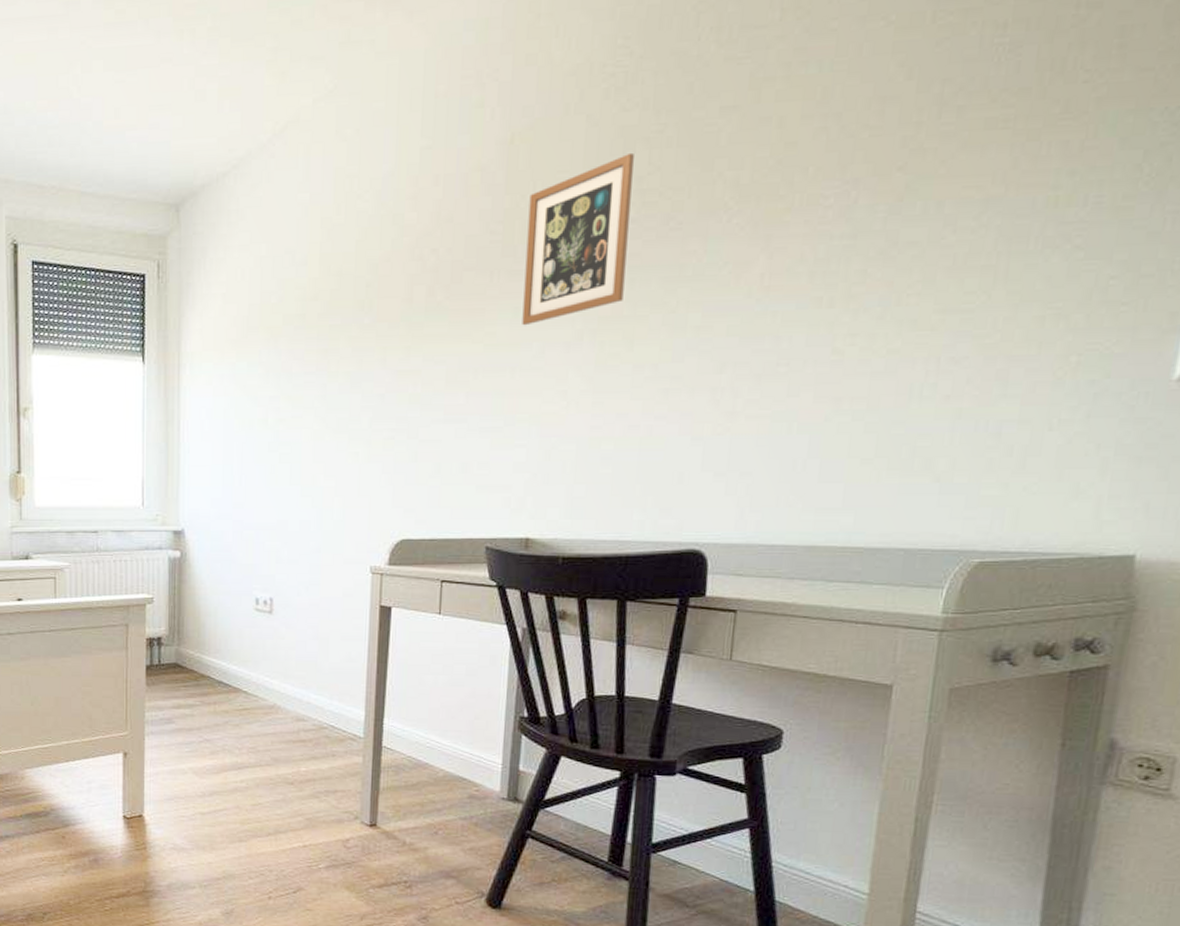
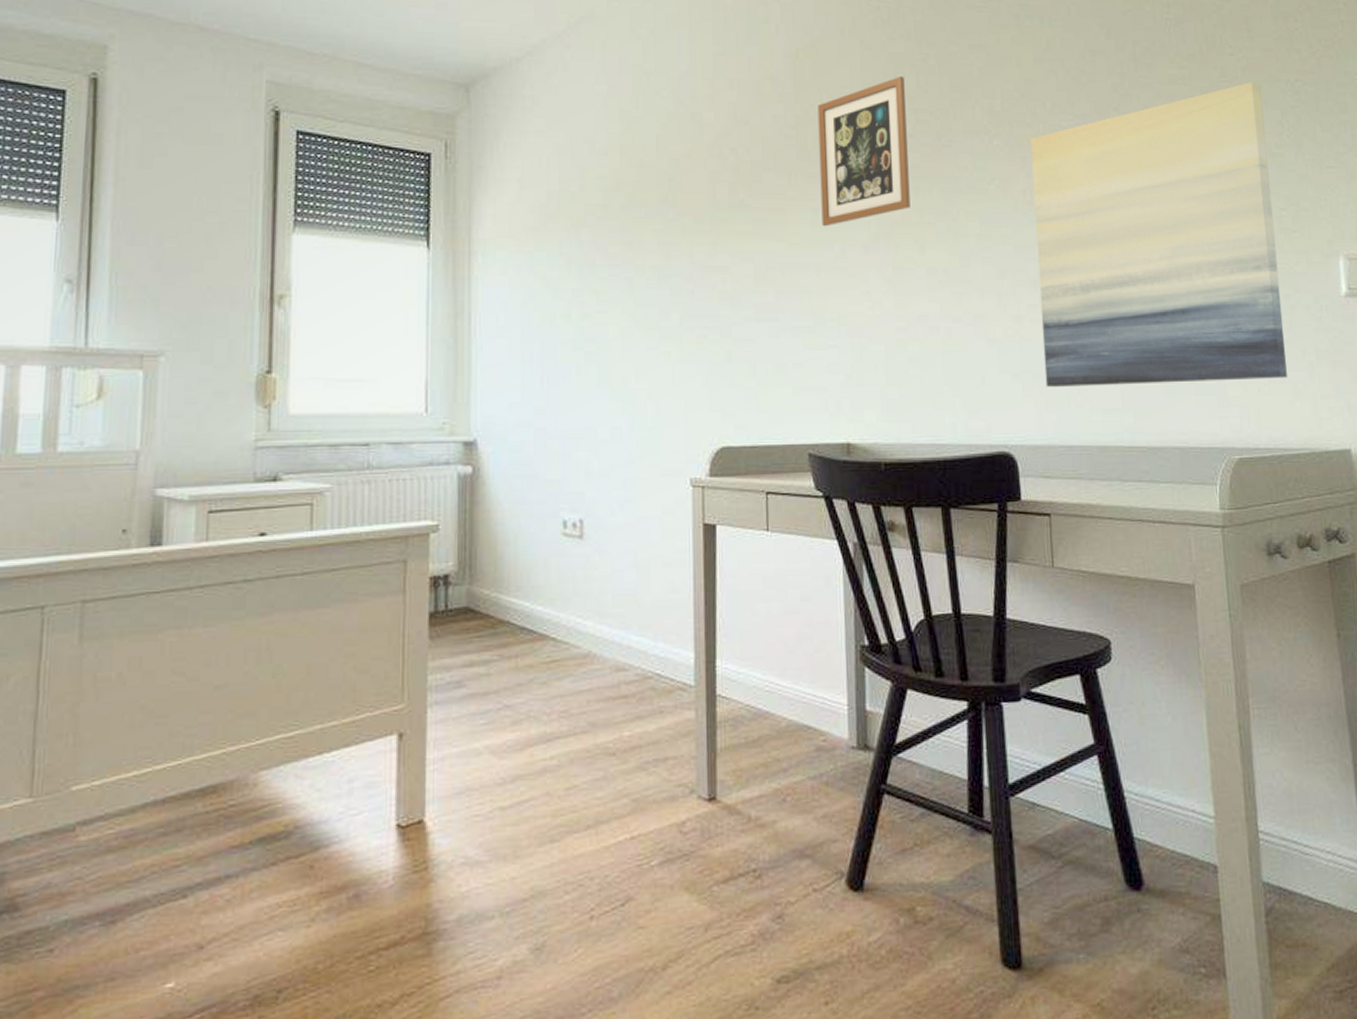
wall art: none [753,115,1122,485] -> present [1030,81,1287,387]

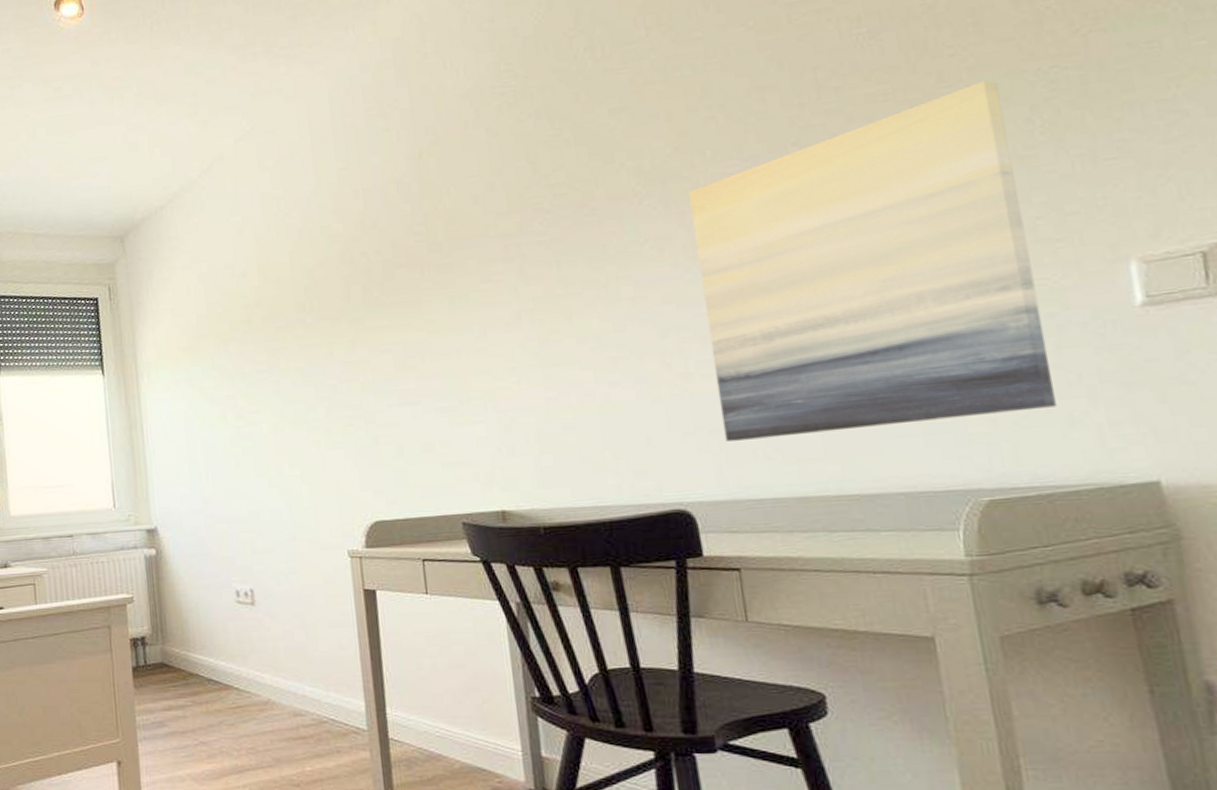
picture frame: present [817,75,911,227] -> none [445,154,553,312]

